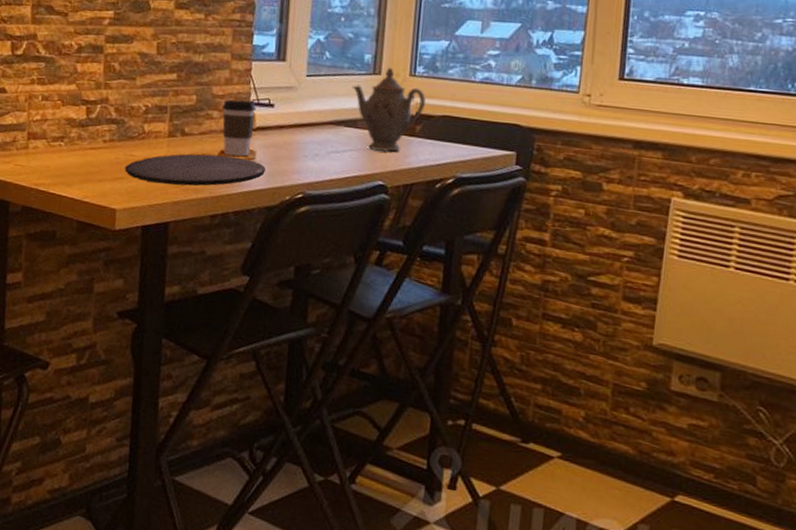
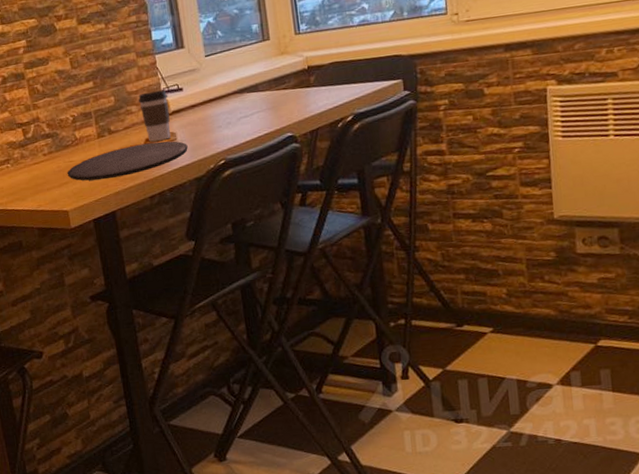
teapot: present [352,67,426,152] -> none [247,31,314,108]

